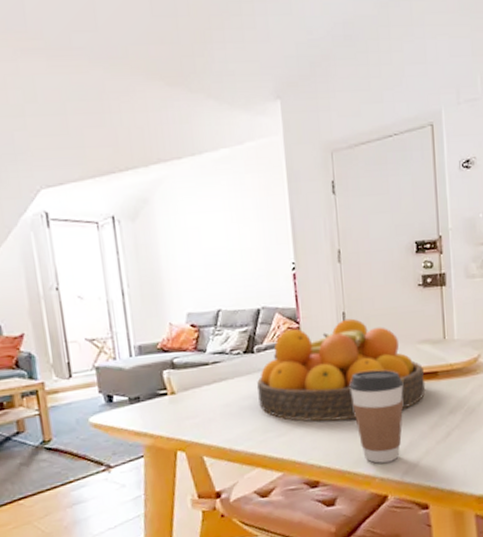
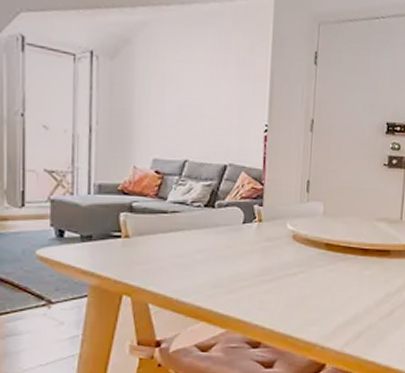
fruit bowl: present [256,318,426,421] -> none [212,187,377,286]
coffee cup: present [349,370,404,464] -> none [304,241,357,332]

